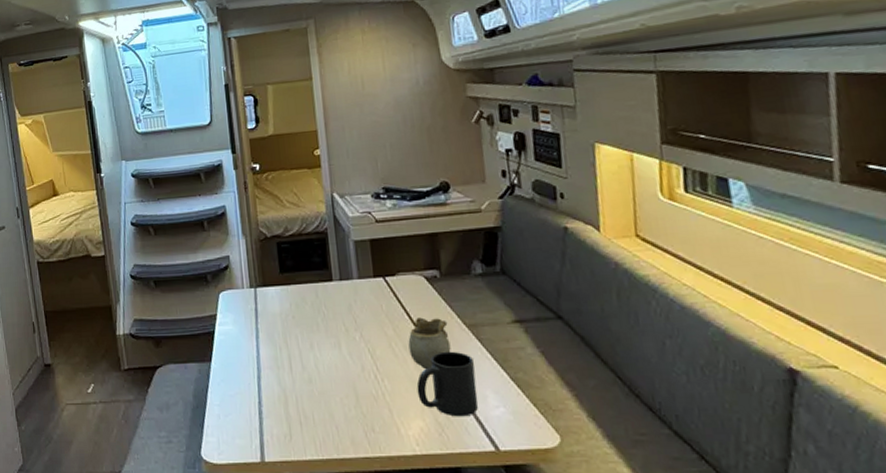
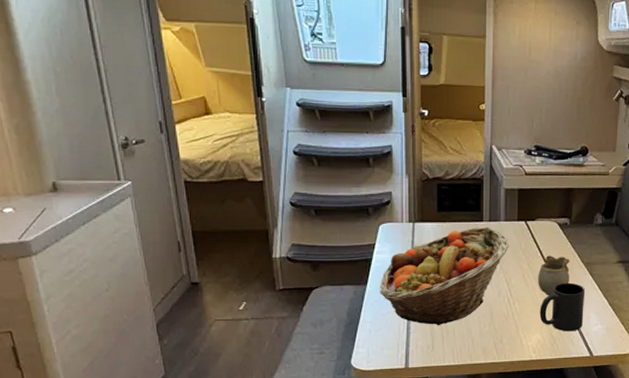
fruit basket: none [225,286,368,410] -> present [380,226,510,326]

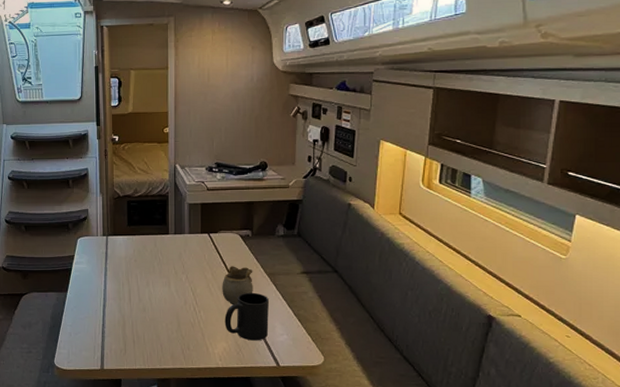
fruit basket: present [380,226,510,326] -> none [78,239,194,331]

